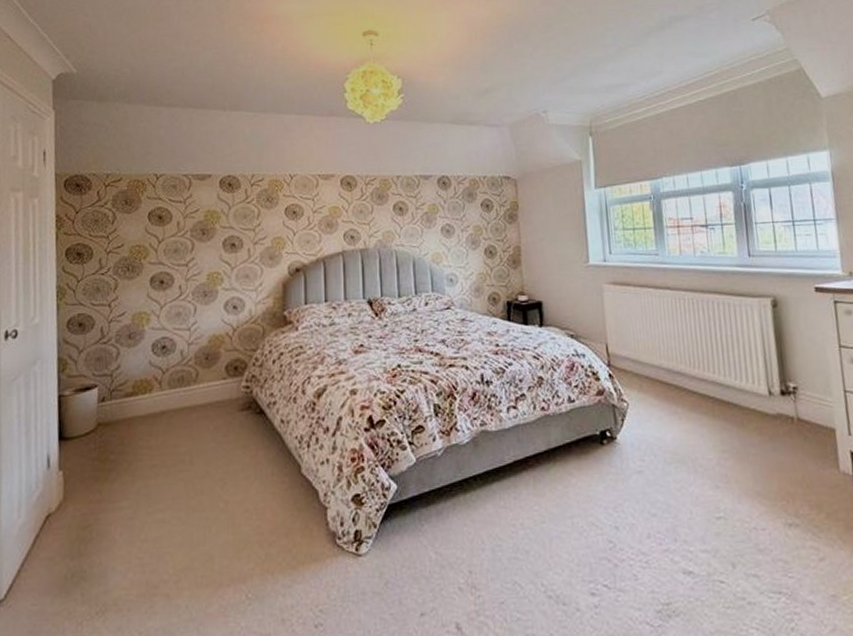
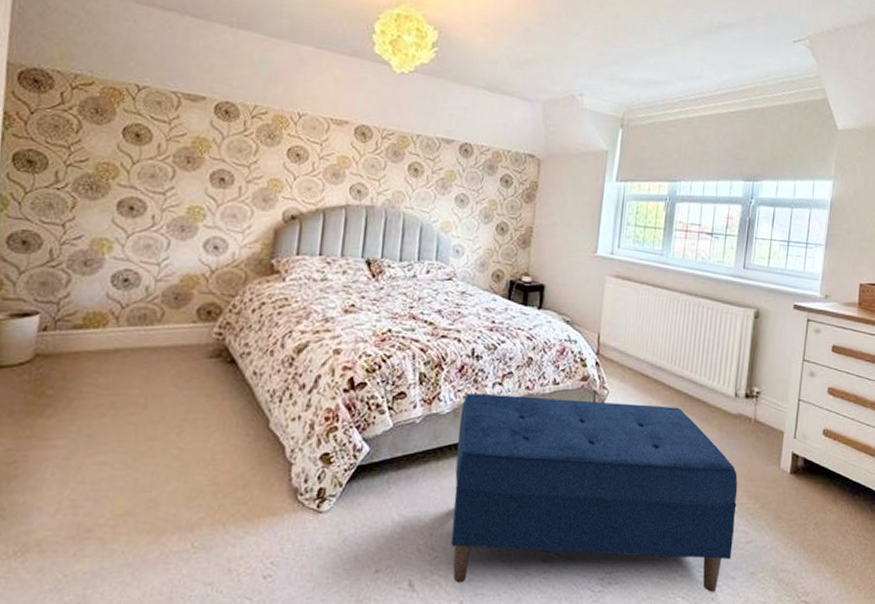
bench: none [480,413,805,624] -> present [451,393,738,593]

